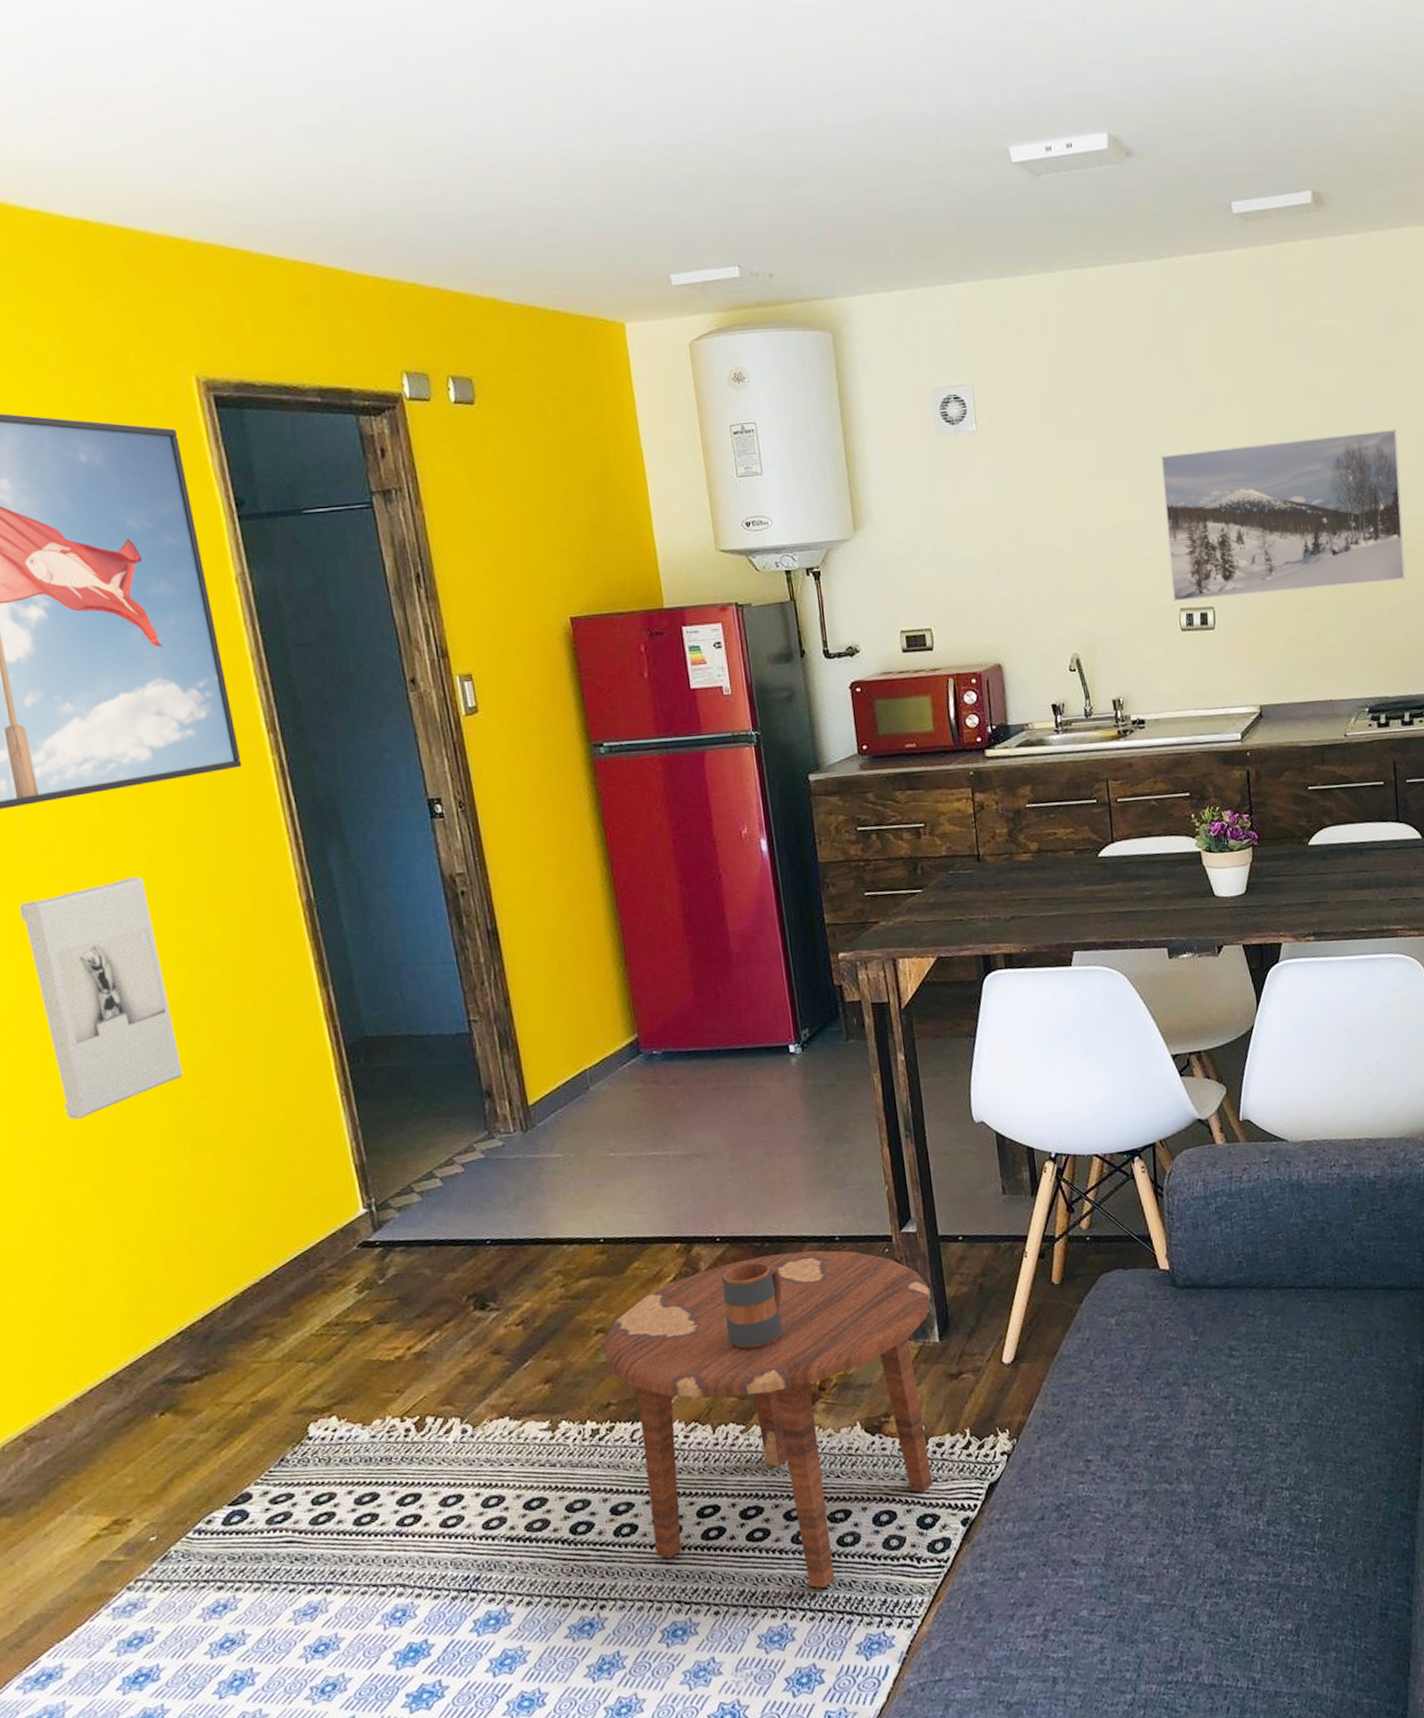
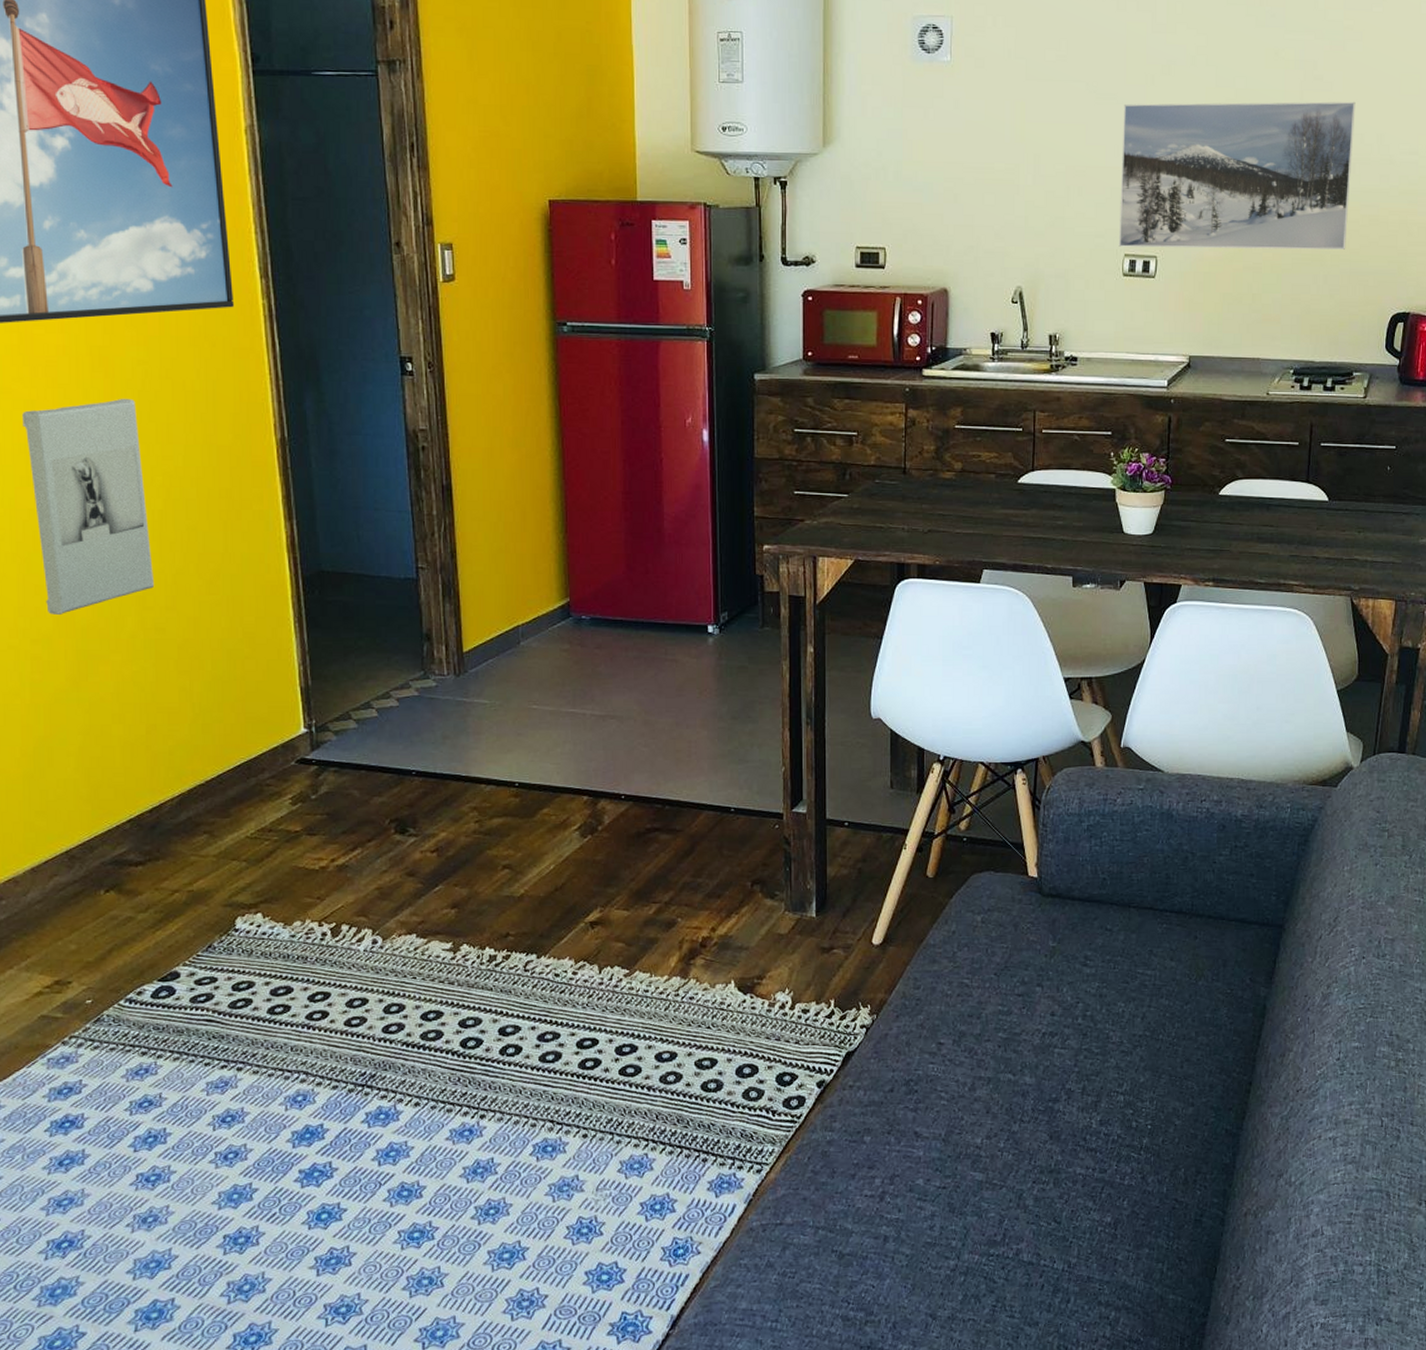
side table: present [602,1250,934,1589] -> none [507,817,813,1127]
mug: present [722,1262,783,1350] -> none [622,822,677,902]

